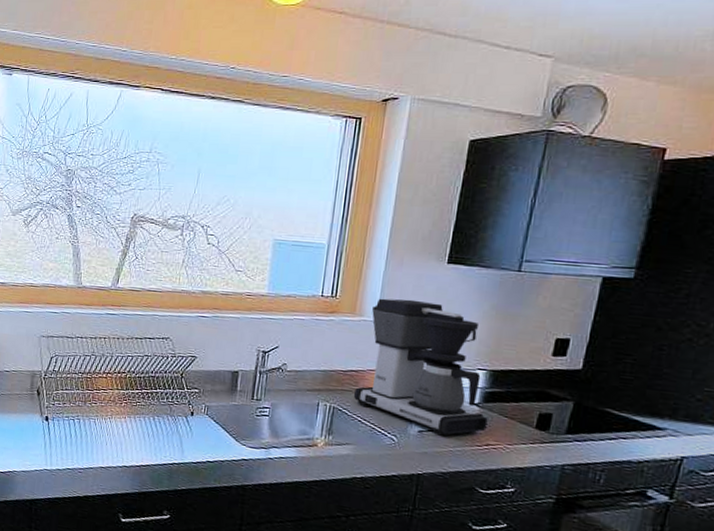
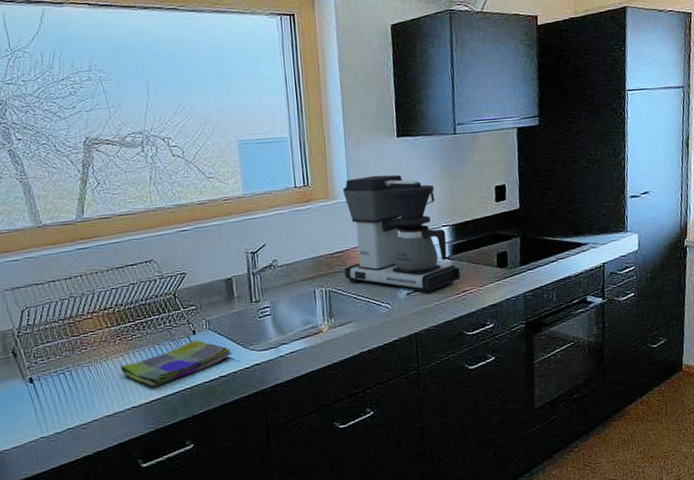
dish towel: none [121,420,223,454] -> present [120,340,231,387]

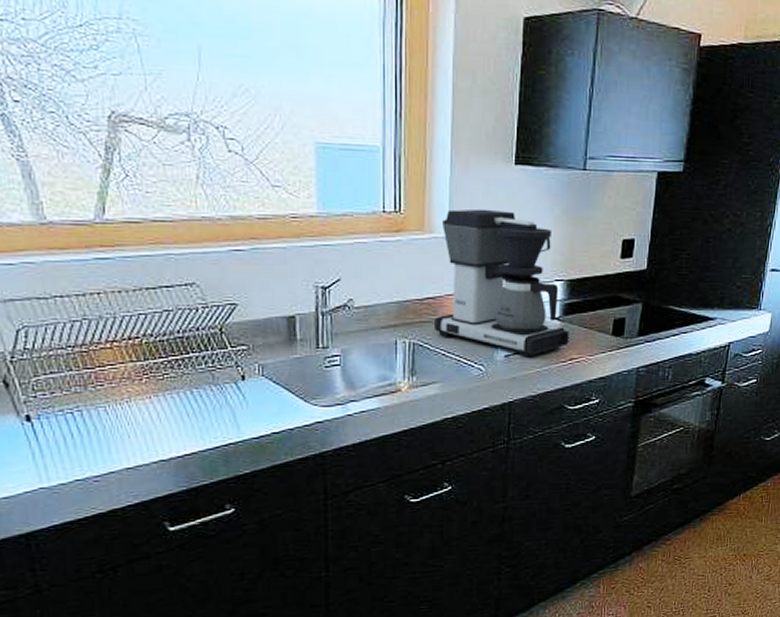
dish towel: present [120,340,231,387] -> none [147,387,288,438]

